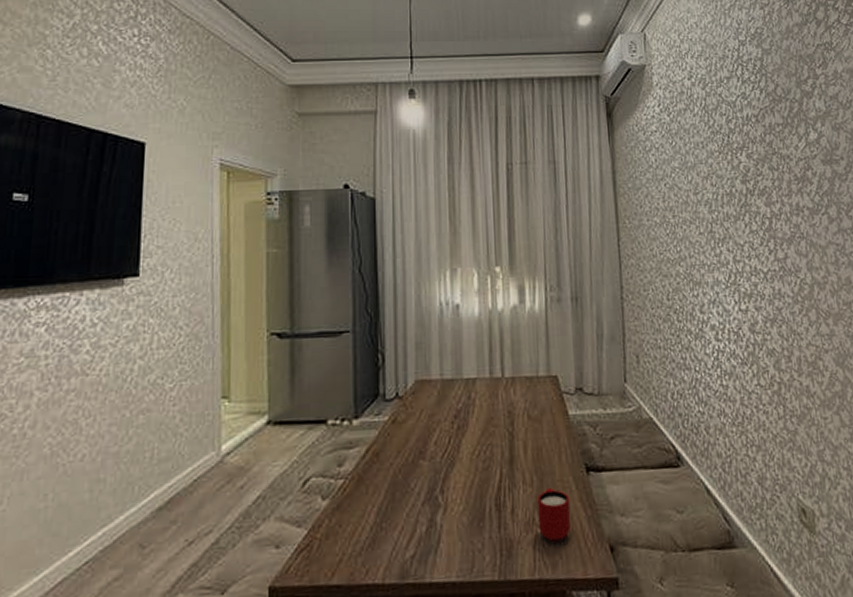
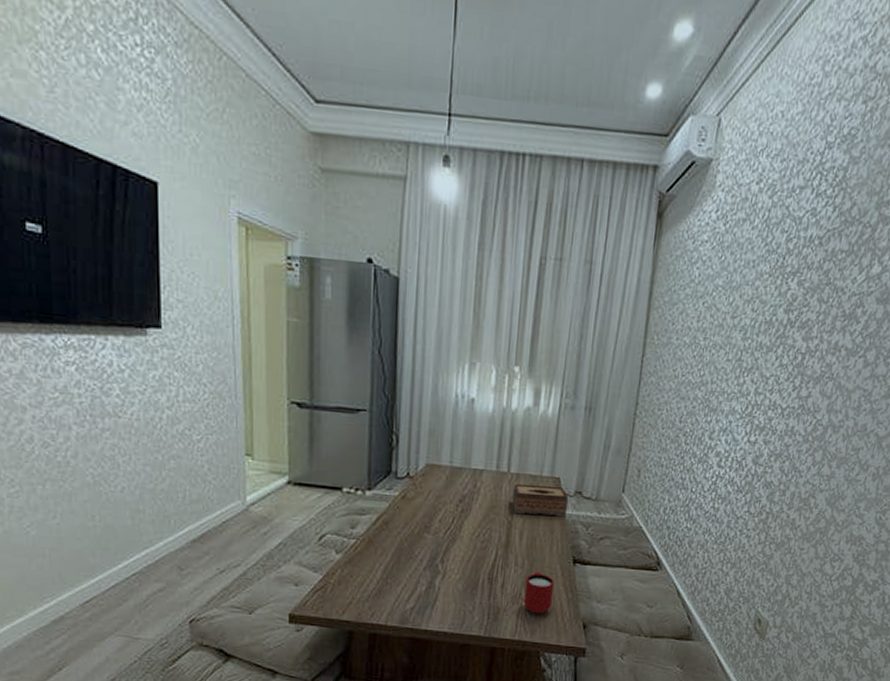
tissue box: none [510,385,571,423] -> present [512,483,569,517]

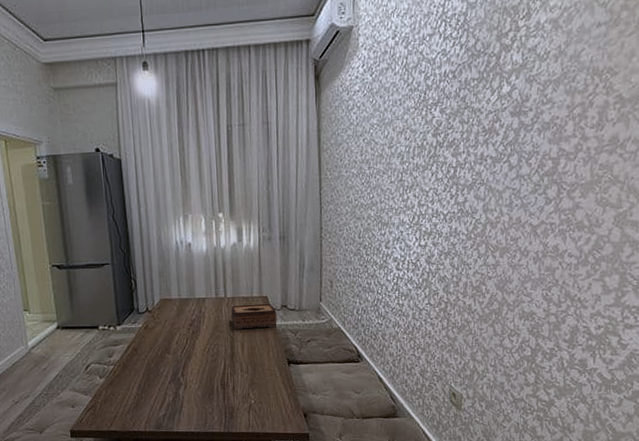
mug: present [523,572,555,615] -> none [251,375,276,410]

